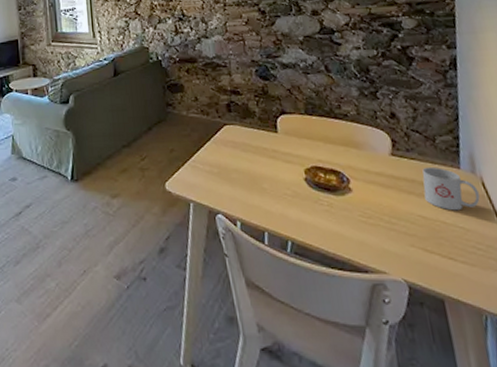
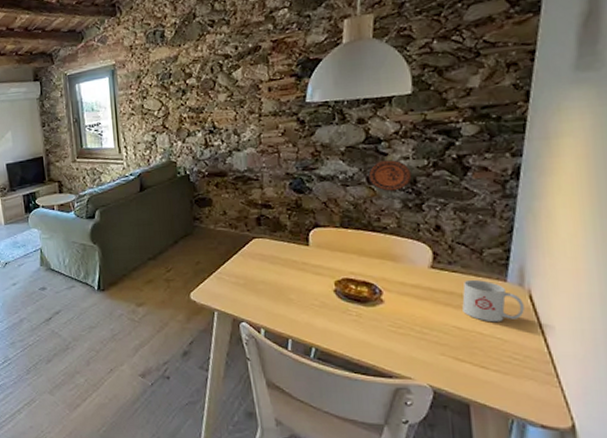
decorative plate: none [325,49,365,79] -> present [368,160,412,191]

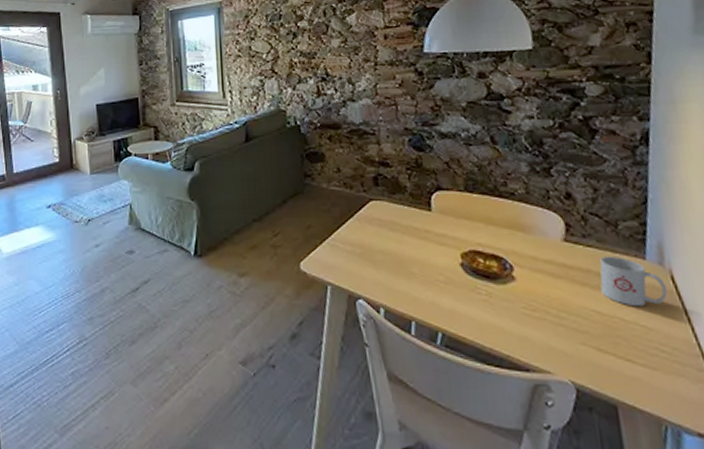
decorative plate: present [368,160,412,191] -> none [491,118,538,153]

